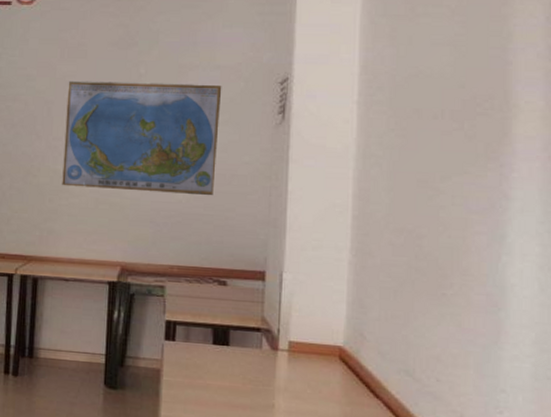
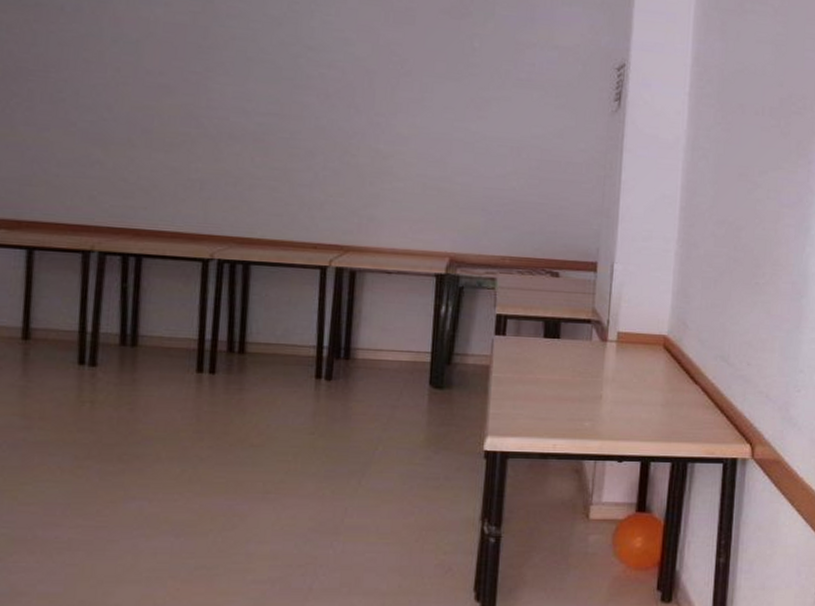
world map: present [62,80,222,196] -> none [385,49,560,184]

